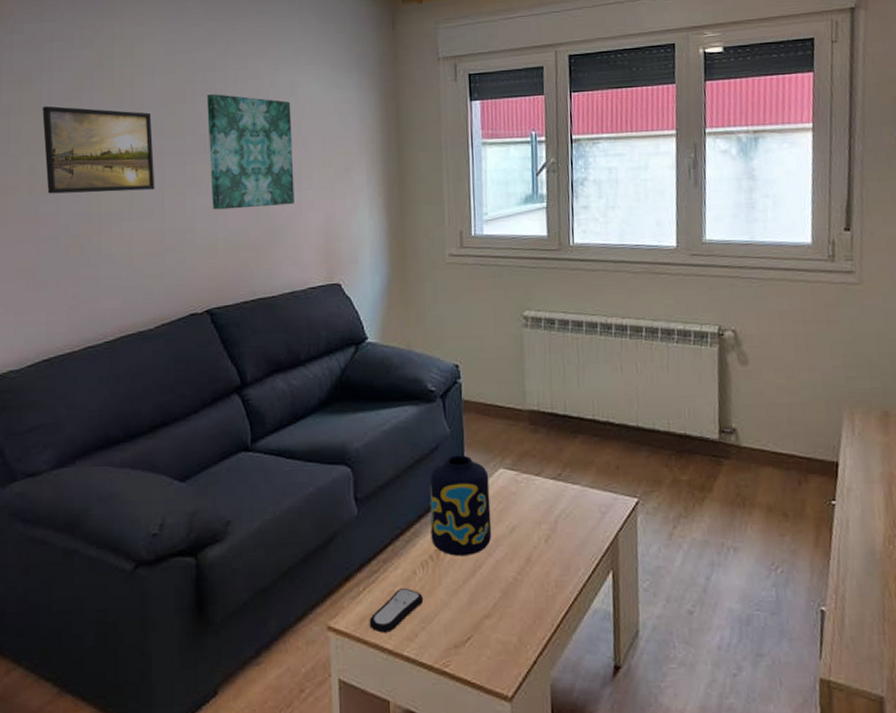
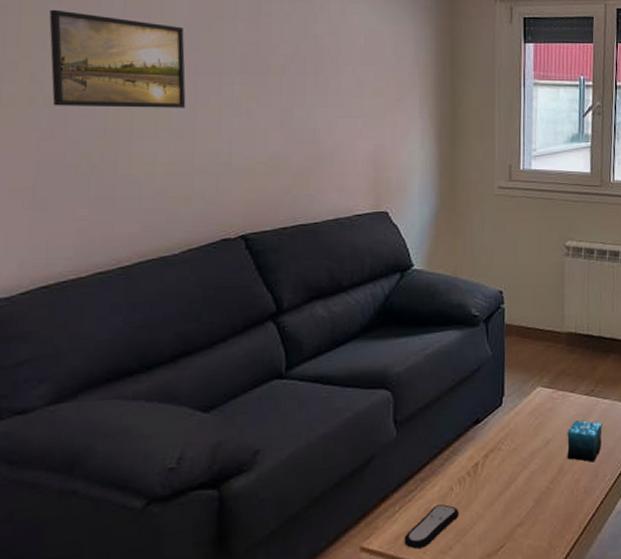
wall art: present [207,94,295,210] -> none [249,14,343,133]
vase: present [429,455,492,556] -> none [469,375,528,471]
candle: none [533,506,573,554] -> present [567,419,603,463]

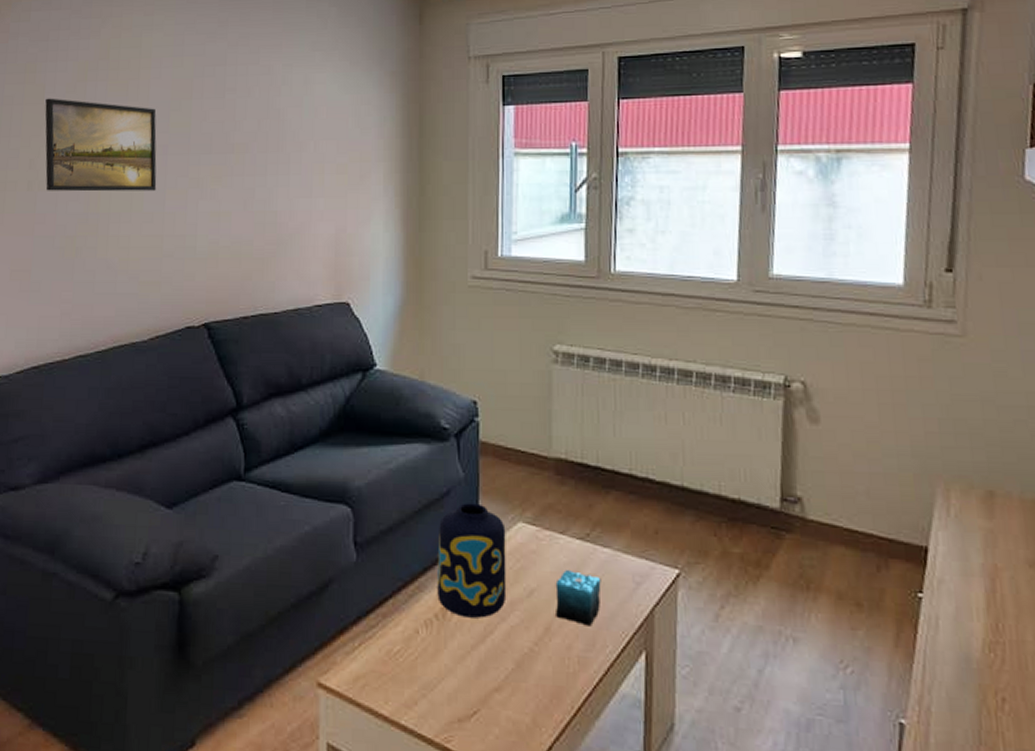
remote control: present [404,504,460,549] -> none [364,648,426,697]
vase: none [469,375,528,471] -> present [437,503,507,618]

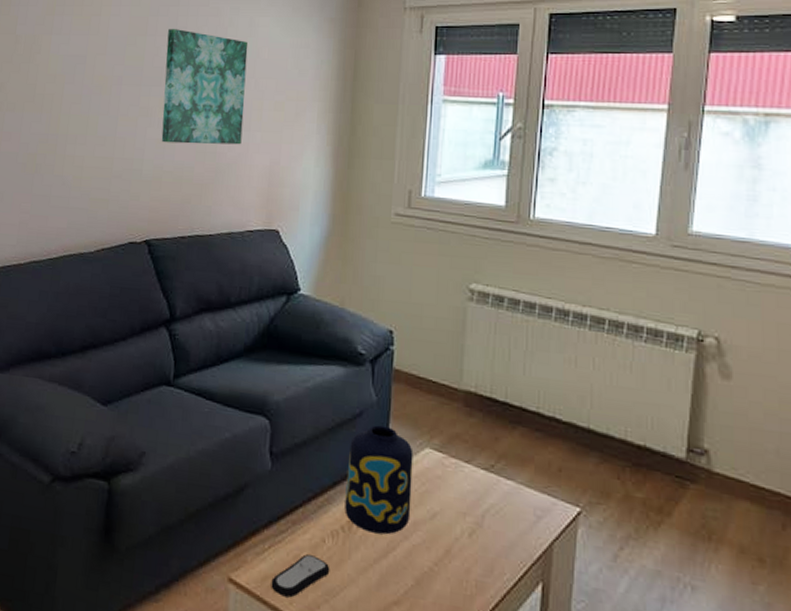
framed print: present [45,98,157,192] -> none [13,29,114,117]
wall art: none [215,90,305,215] -> present [161,29,248,145]
remote control: none [364,648,426,697] -> present [271,554,330,598]
candle: present [555,569,601,626] -> none [457,496,503,553]

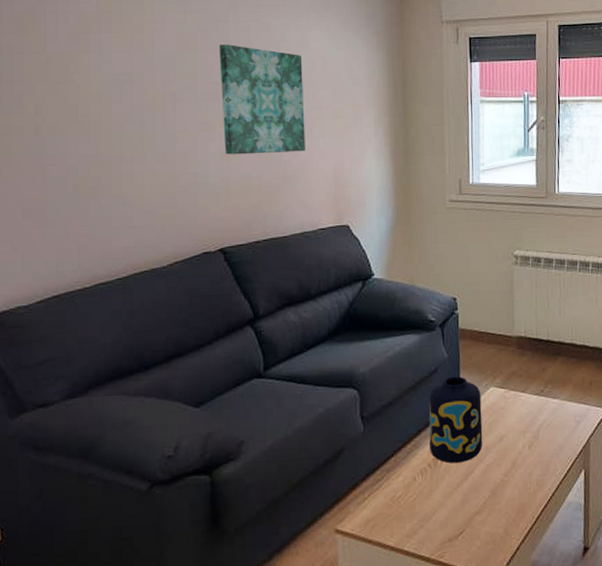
remote control: present [271,554,330,598] -> none [373,493,422,533]

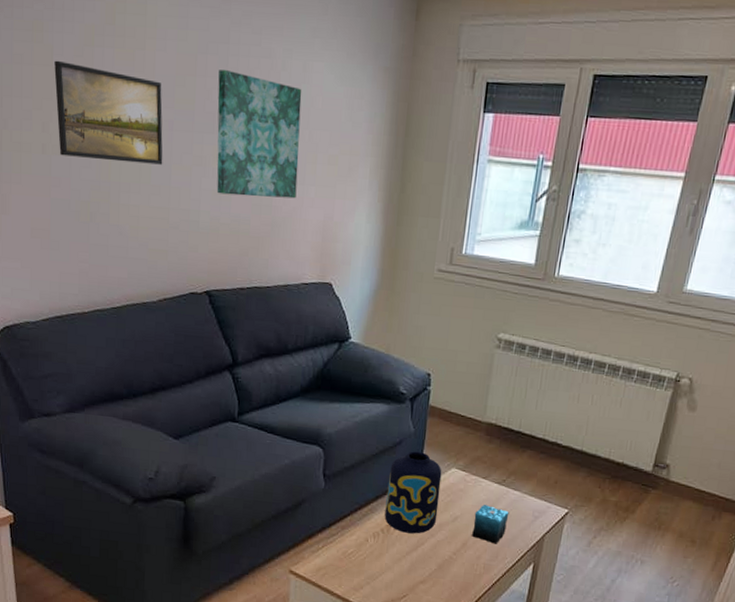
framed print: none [47,48,167,135] -> present [54,60,163,165]
candle: none [519,417,552,457] -> present [472,504,509,544]

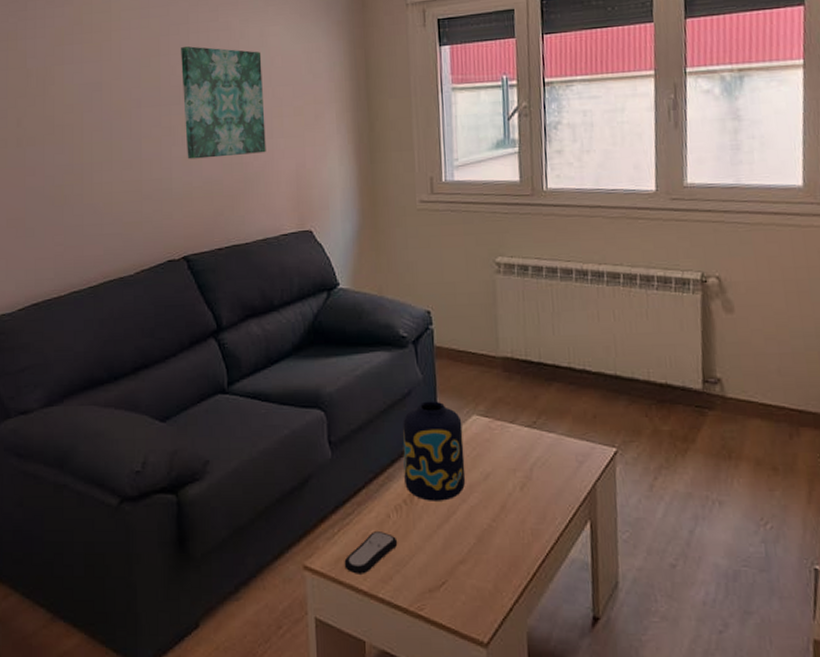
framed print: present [54,60,163,165] -> none [28,62,133,146]
remote control: none [324,551,372,582] -> present [344,532,398,574]
candle: present [472,504,509,544] -> none [508,453,549,502]

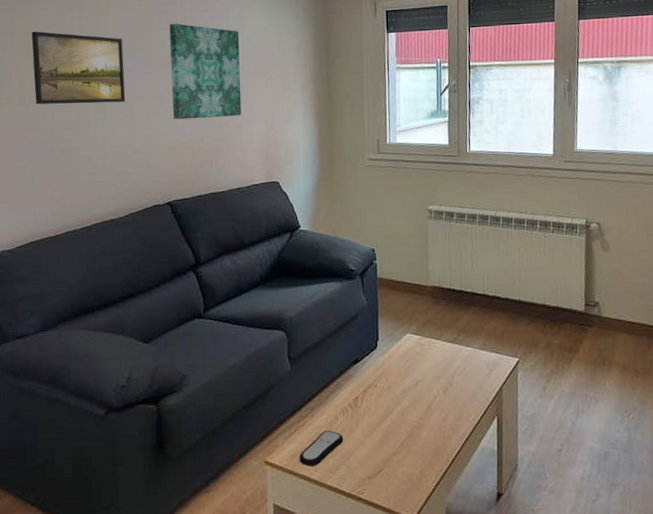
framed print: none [28,62,133,146] -> present [31,31,126,105]
vase: present [402,401,466,501] -> none [349,322,400,404]

